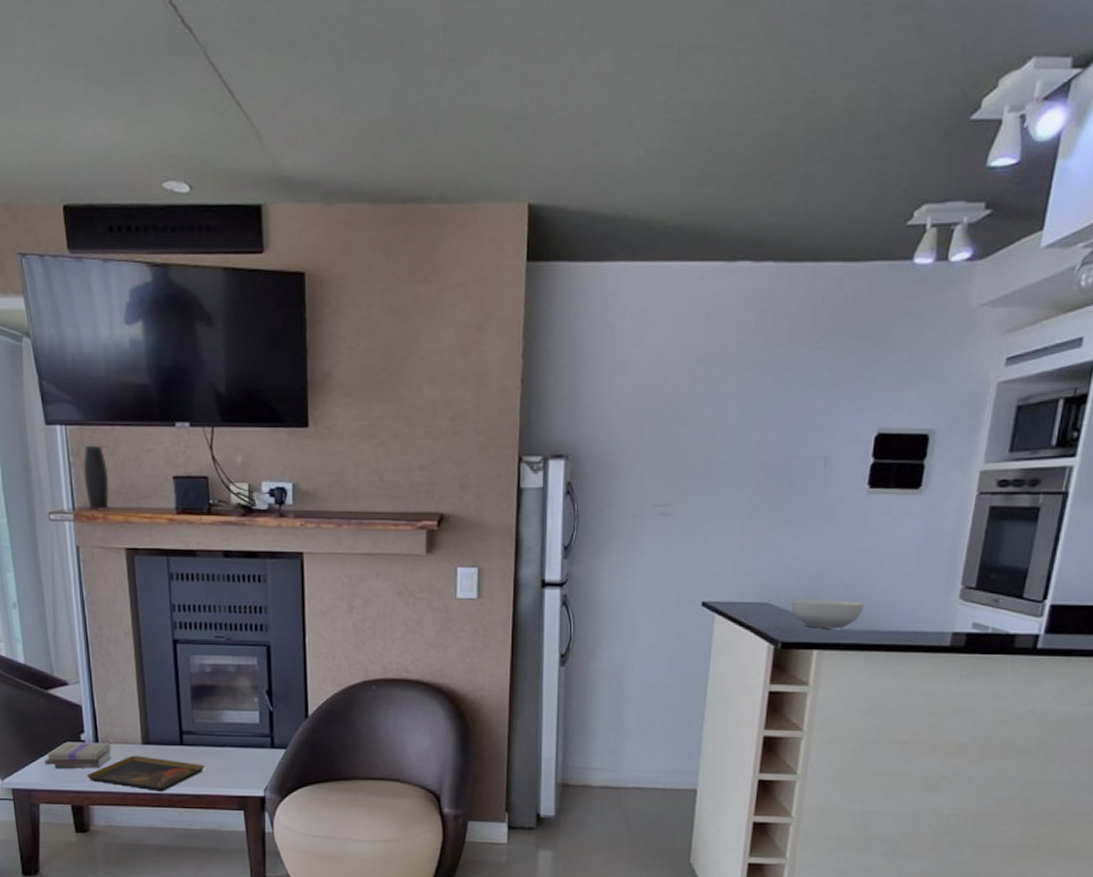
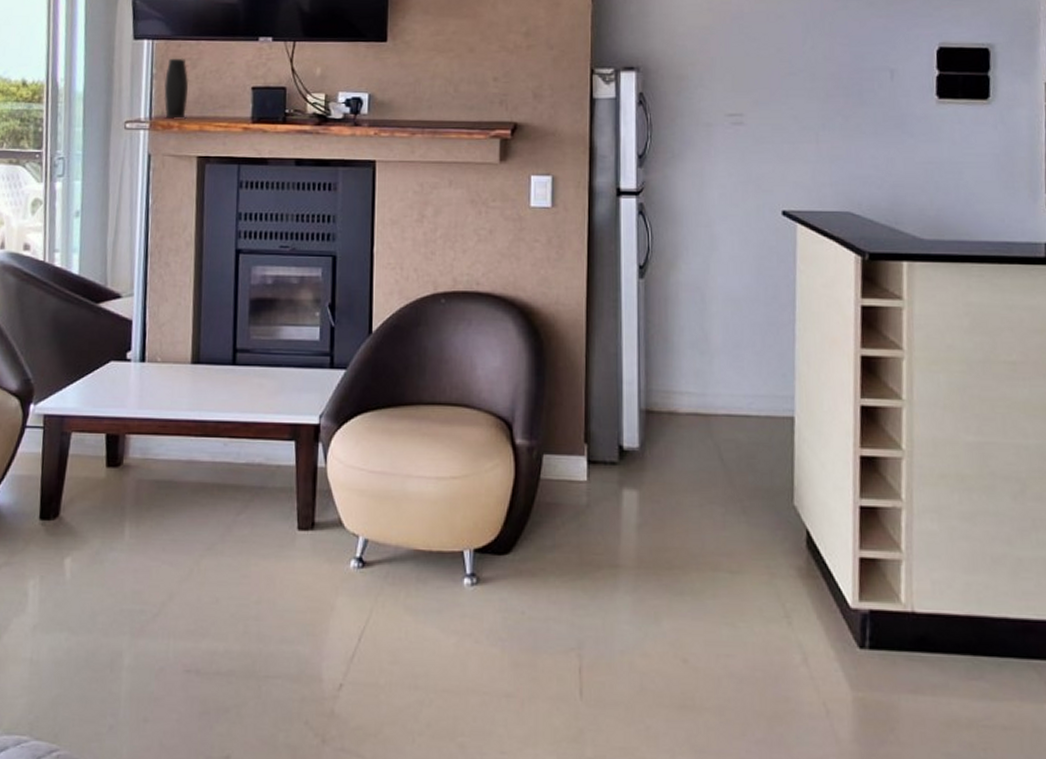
books: present [45,742,112,769] -> none [84,361,158,392]
decorative tray: present [87,755,205,791] -> none [127,376,256,418]
bowl: present [790,598,865,628] -> none [873,207,951,238]

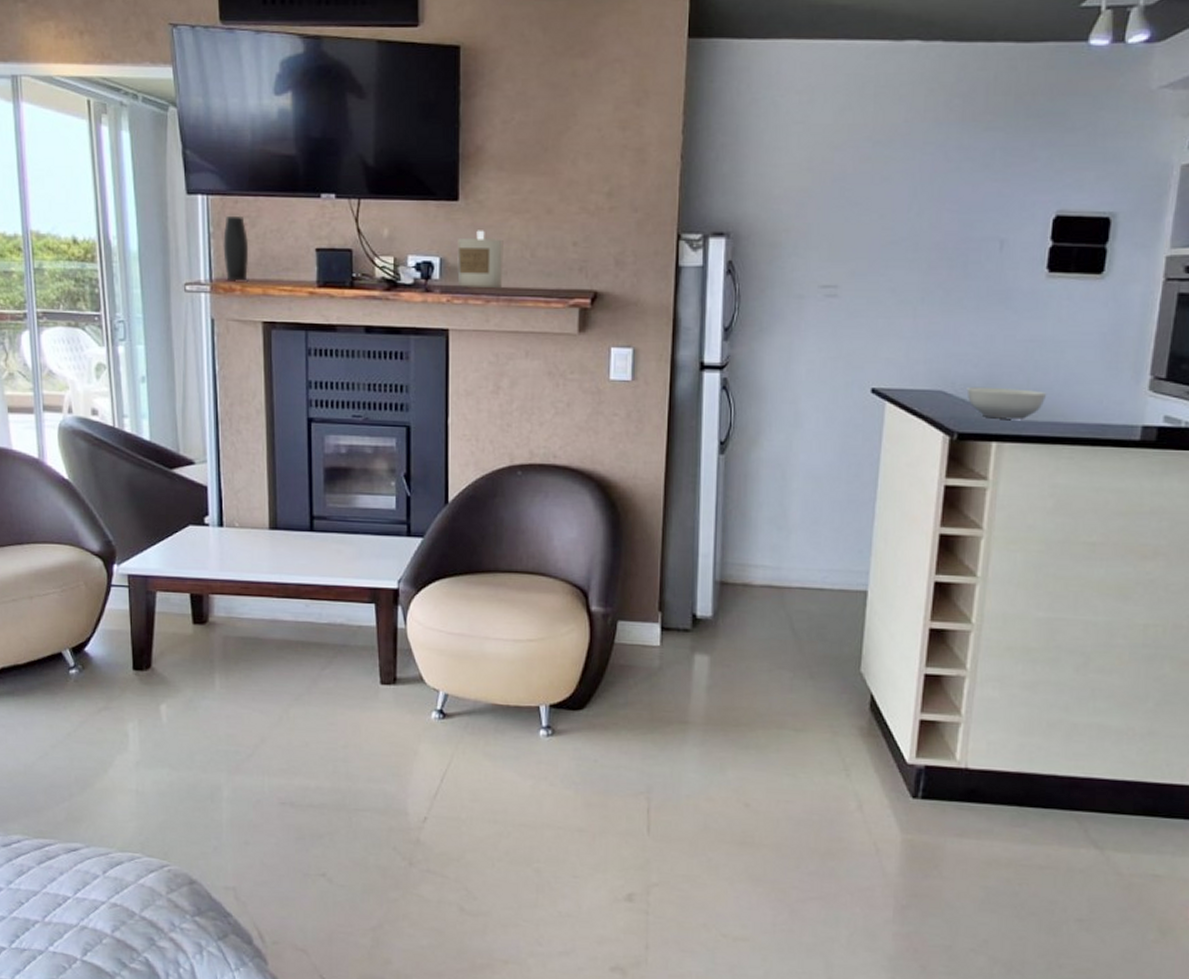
candle: none [385,68,429,121] -> present [457,230,504,288]
bowl: none [873,207,951,238] -> present [966,386,1047,419]

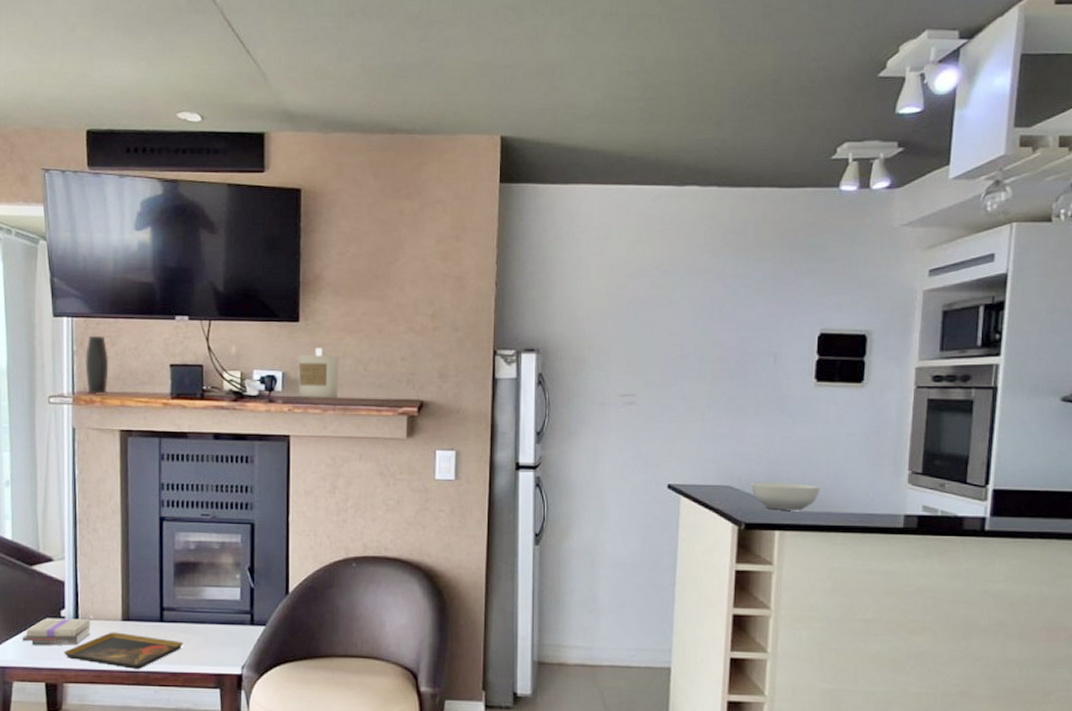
books: none [165,526,236,555] -> present [22,618,91,646]
decorative tray: none [208,541,335,581] -> present [64,632,183,669]

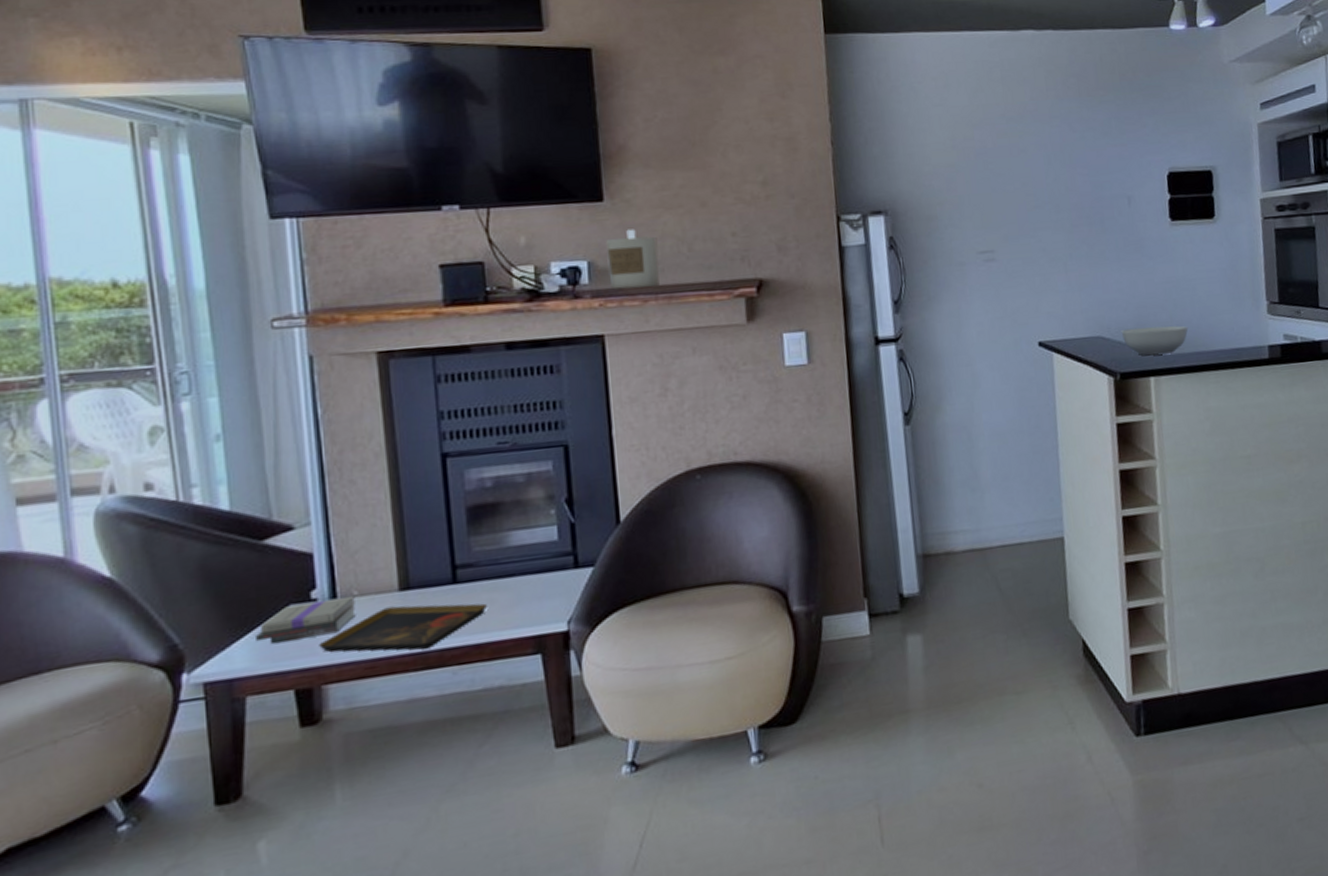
vase: present [85,335,109,394] -> none [320,237,355,311]

